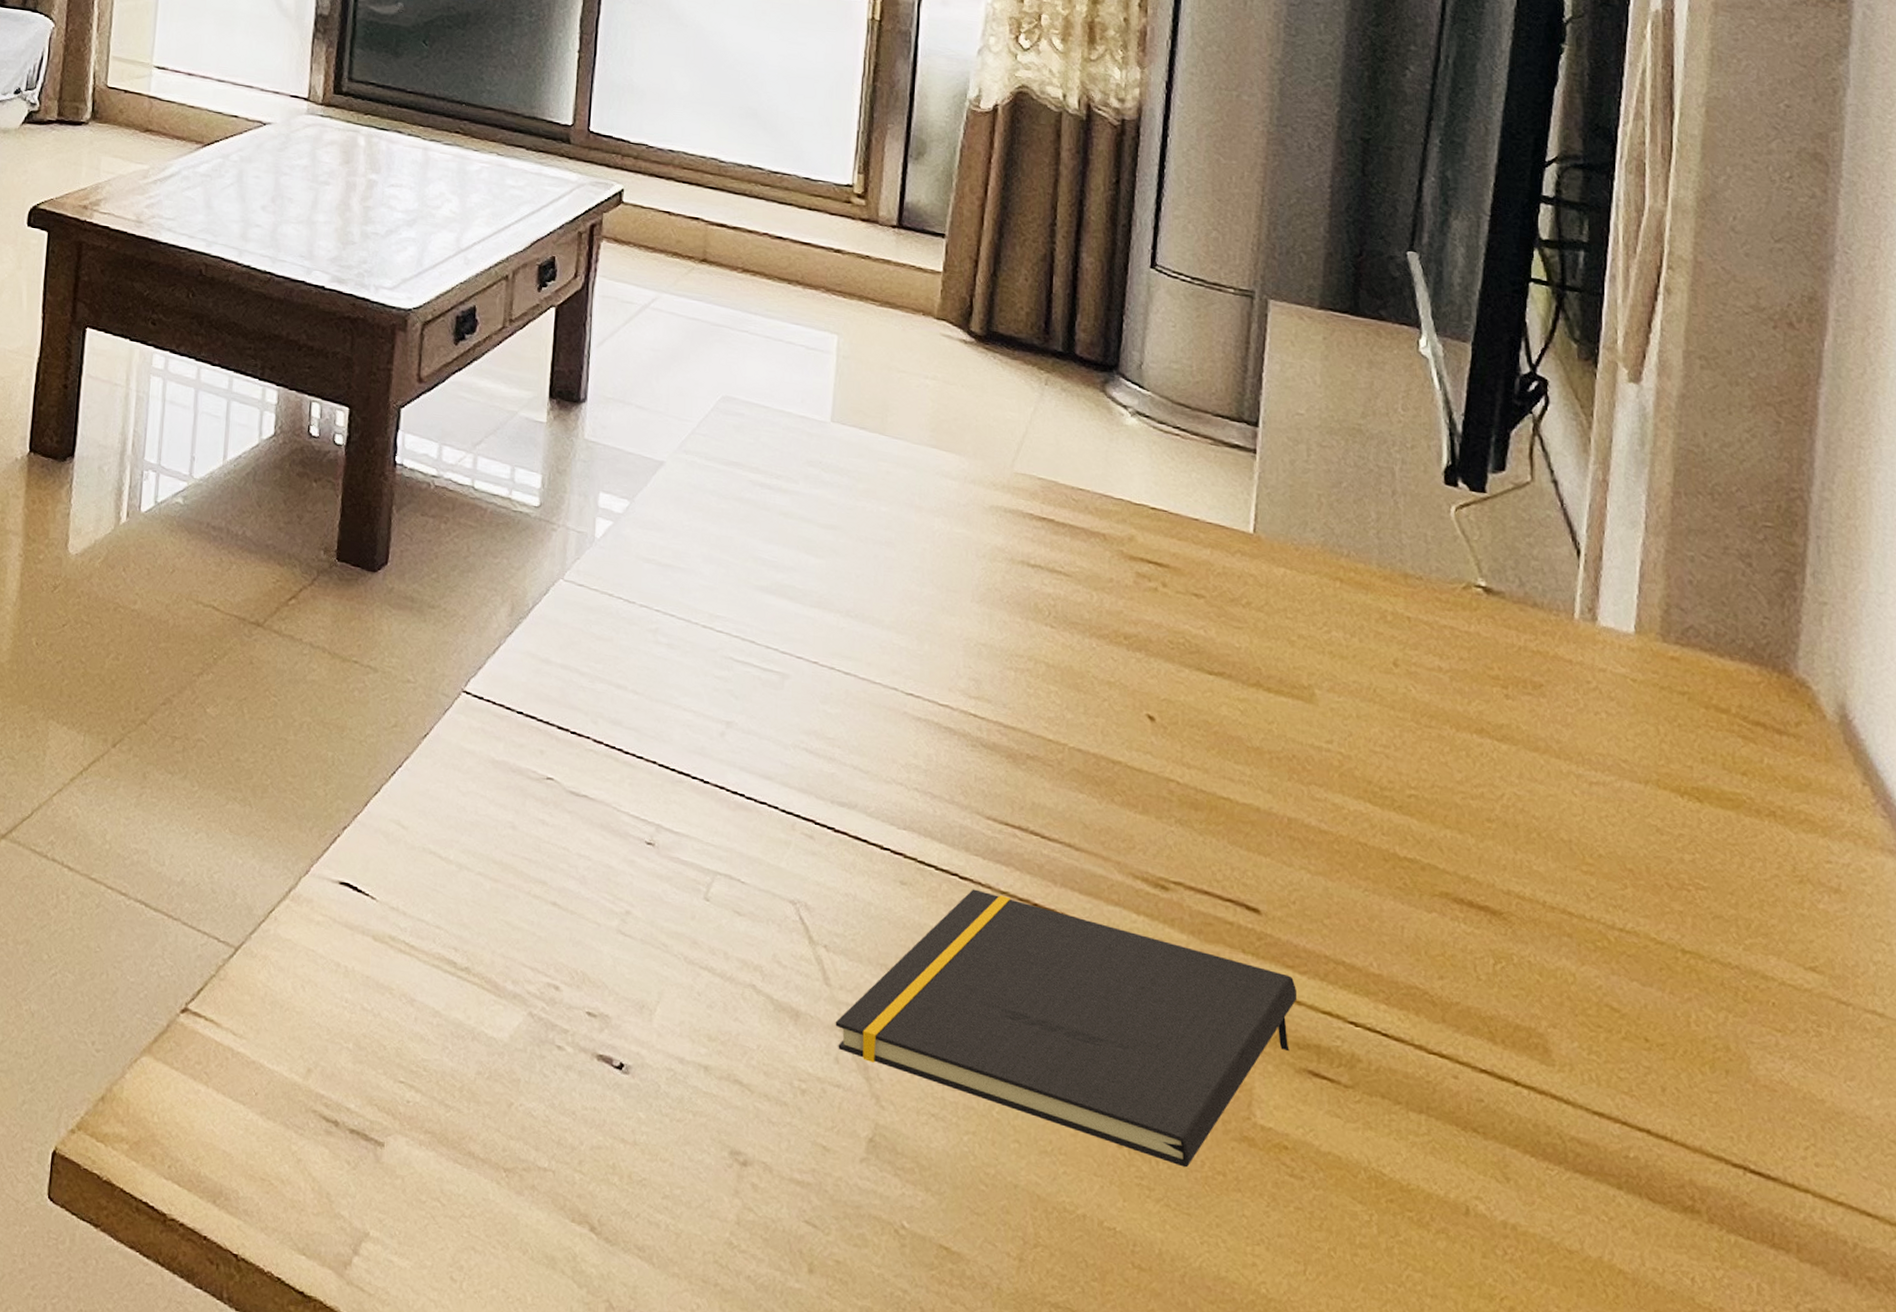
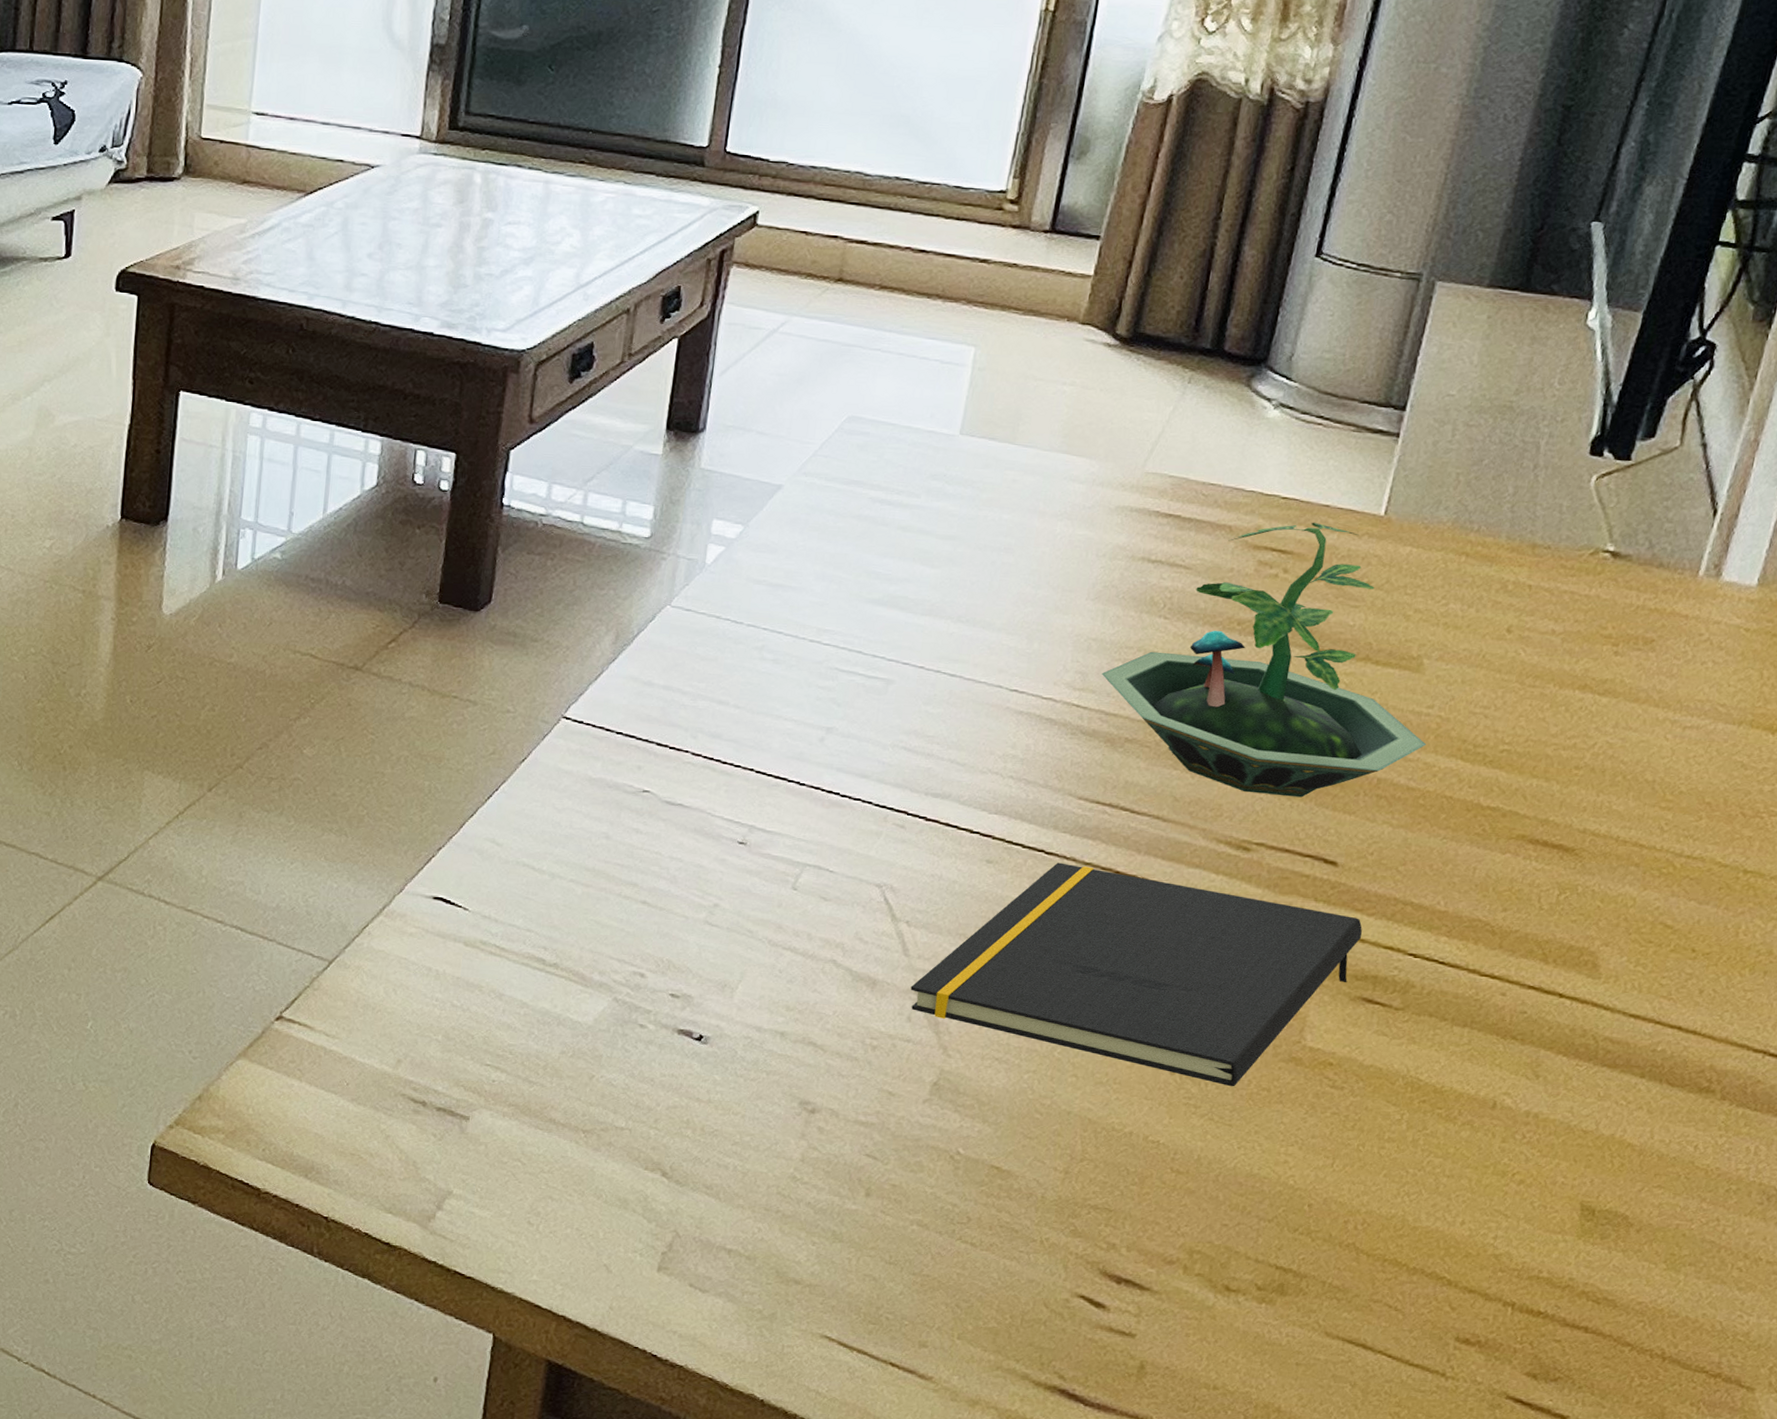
terrarium: none [995,535,1332,834] -> present [1101,522,1427,798]

